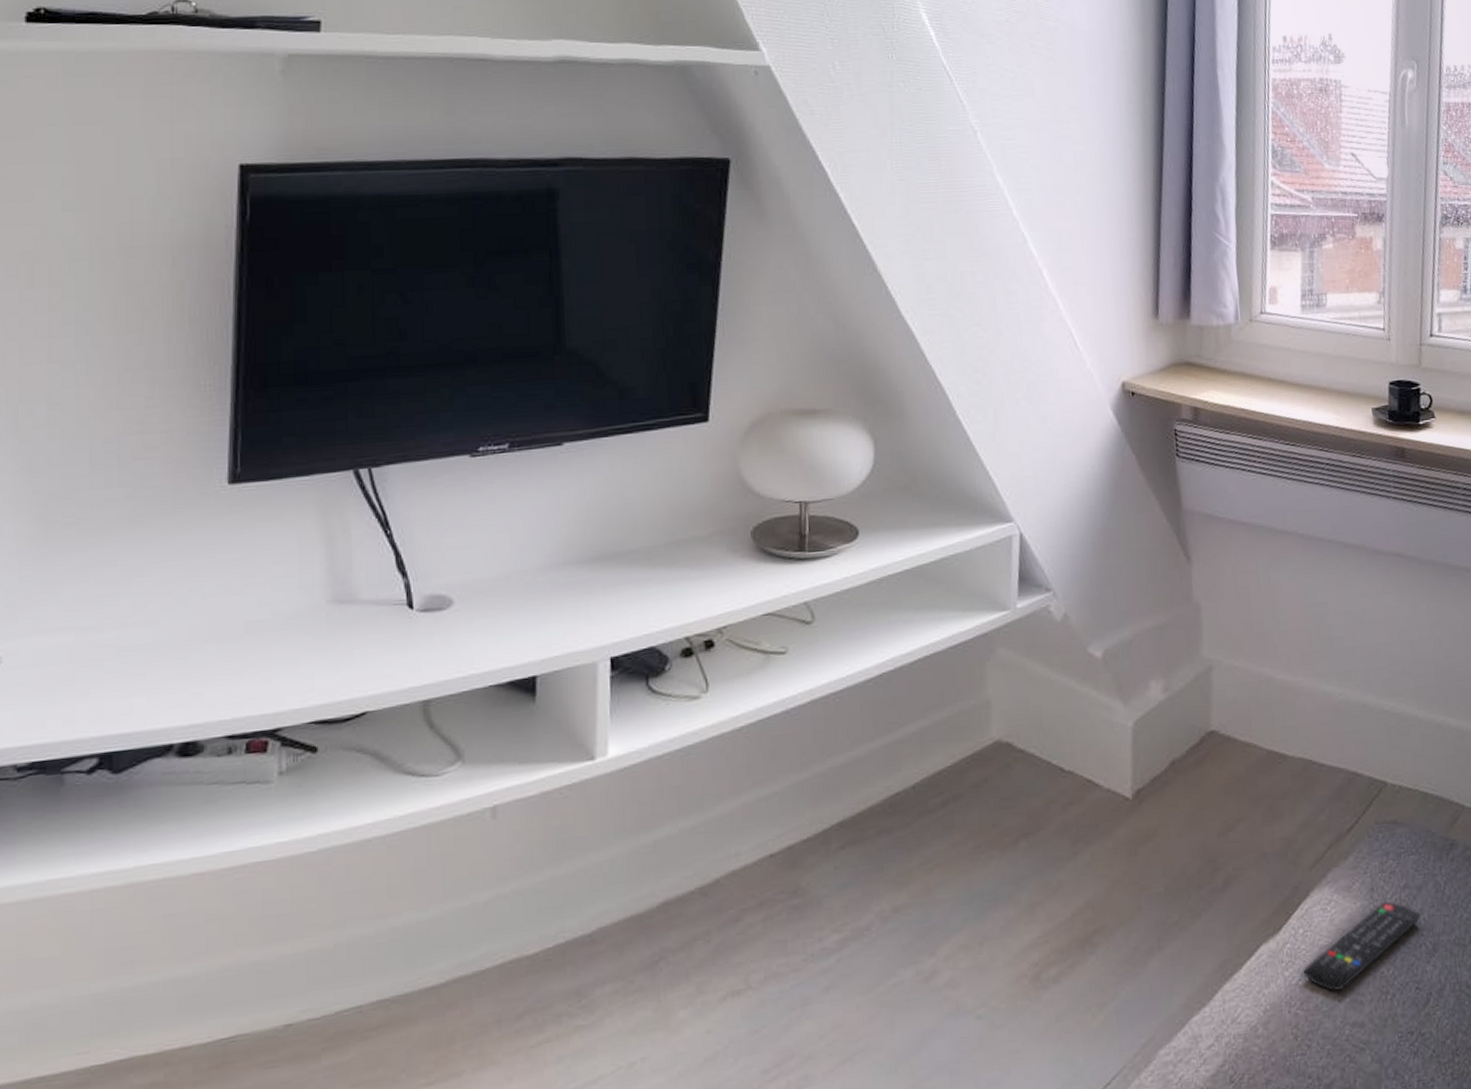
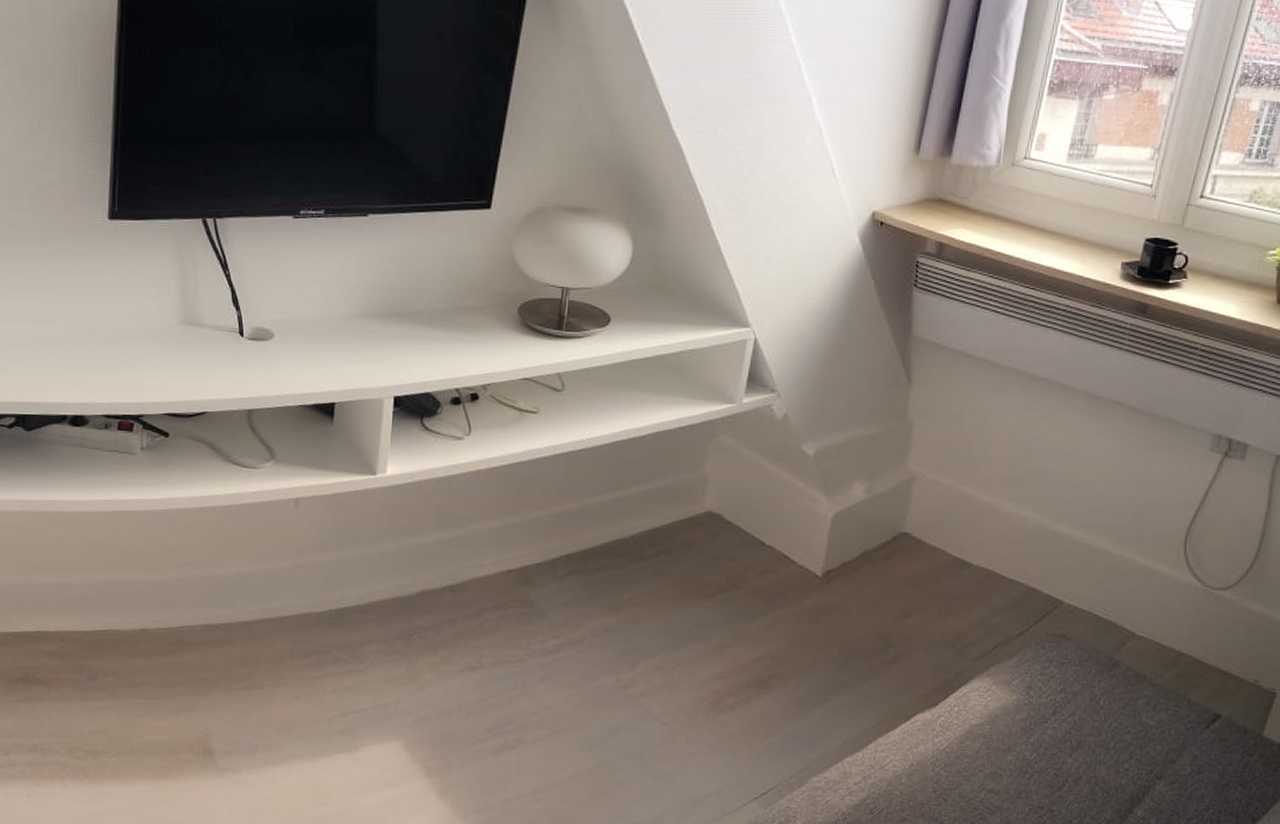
remote control: present [1303,901,1421,991] -> none [951,699,1072,762]

